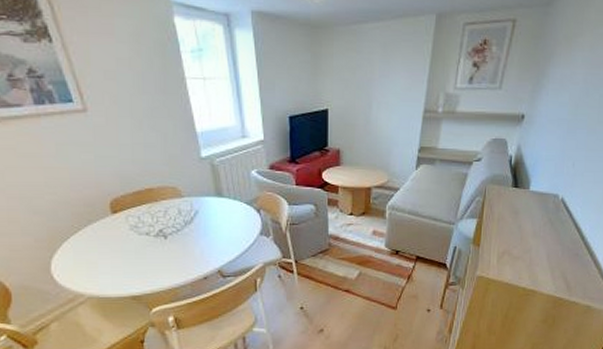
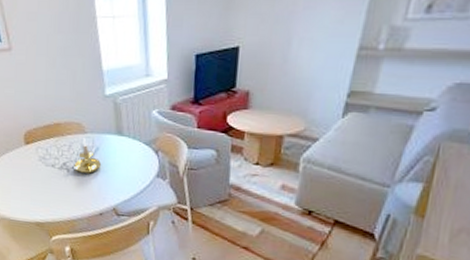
candle holder: none [172,202,203,239] -> present [74,138,102,174]

